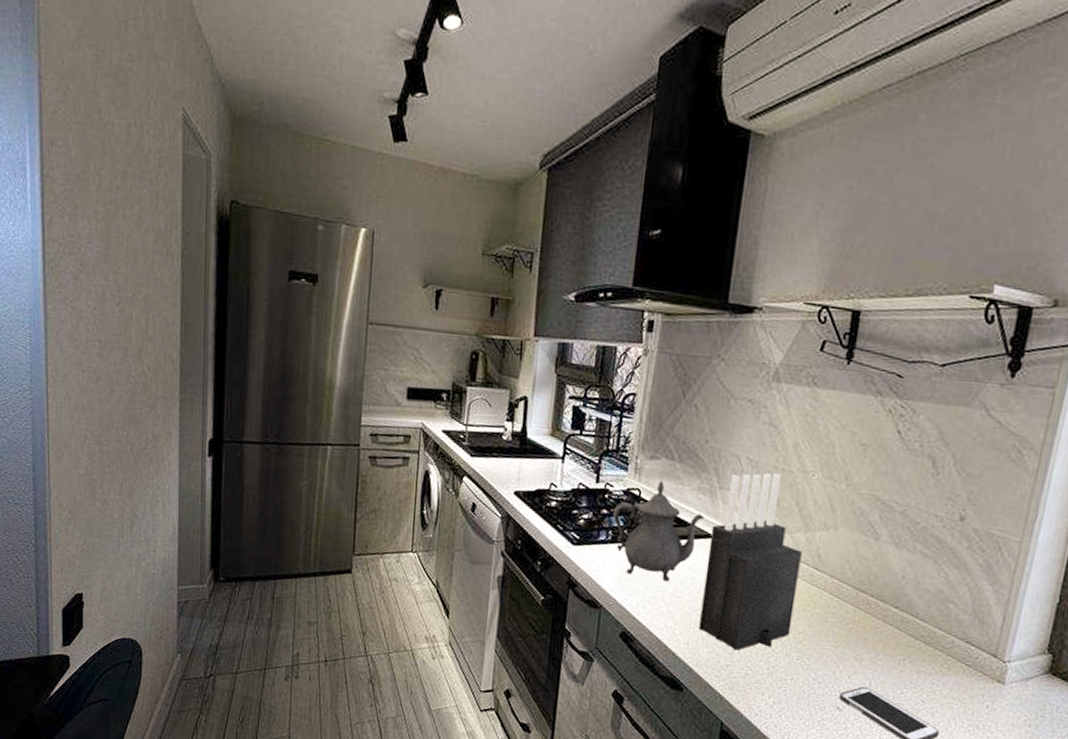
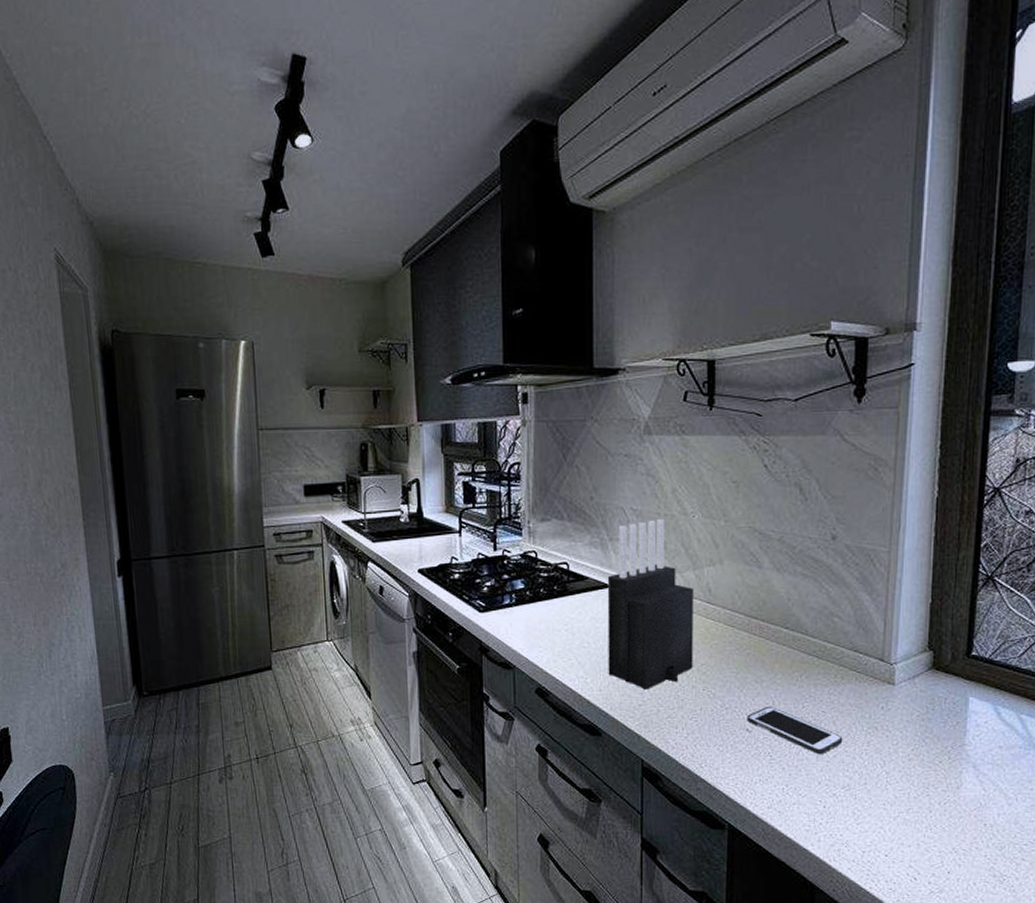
teapot: present [612,480,705,582] -> none [513,540,600,635]

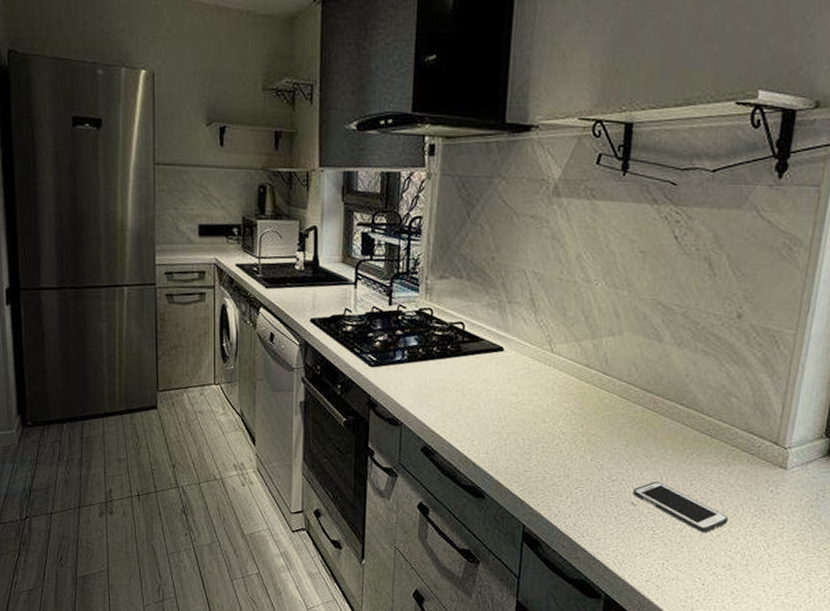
knife block: present [607,518,694,690] -> none [496,284,590,456]

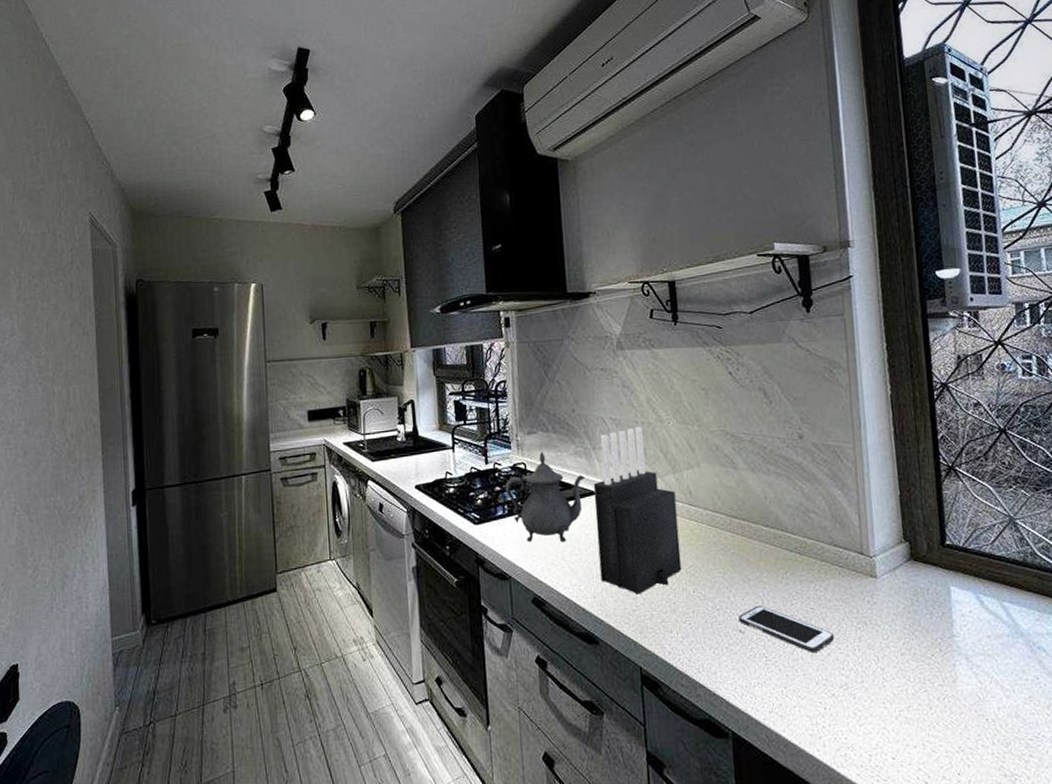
teapot: none [407,299,496,396] -> present [505,451,586,543]
knife block: none [496,284,590,456] -> present [593,426,682,595]

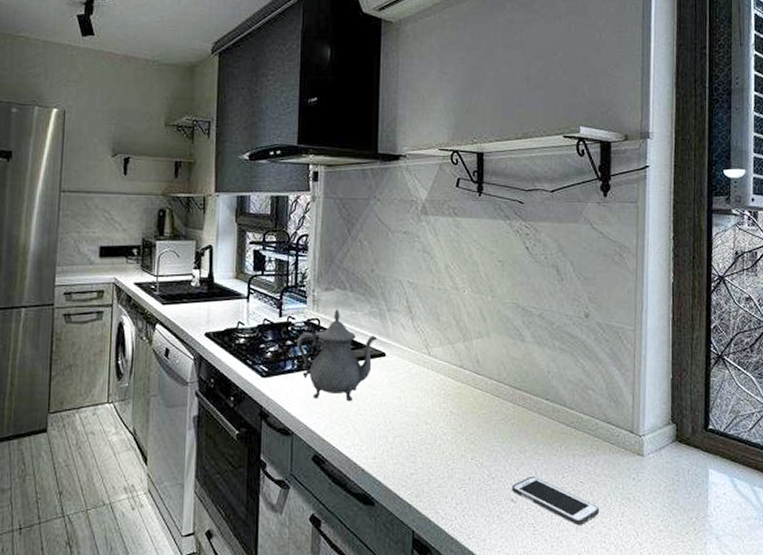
knife block: present [593,426,682,595] -> none [383,292,463,458]

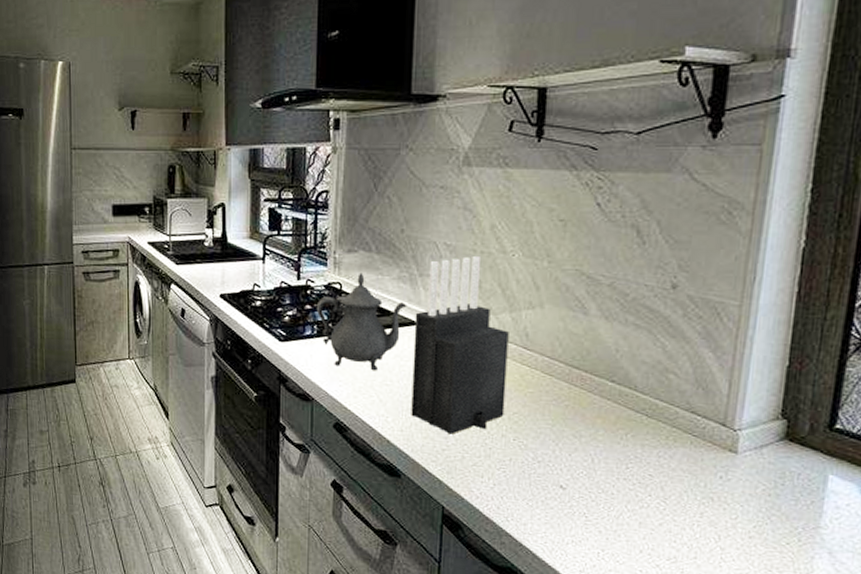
knife block: none [383,292,463,458] -> present [411,255,509,434]
cell phone: present [512,476,600,526] -> none [561,463,672,522]

